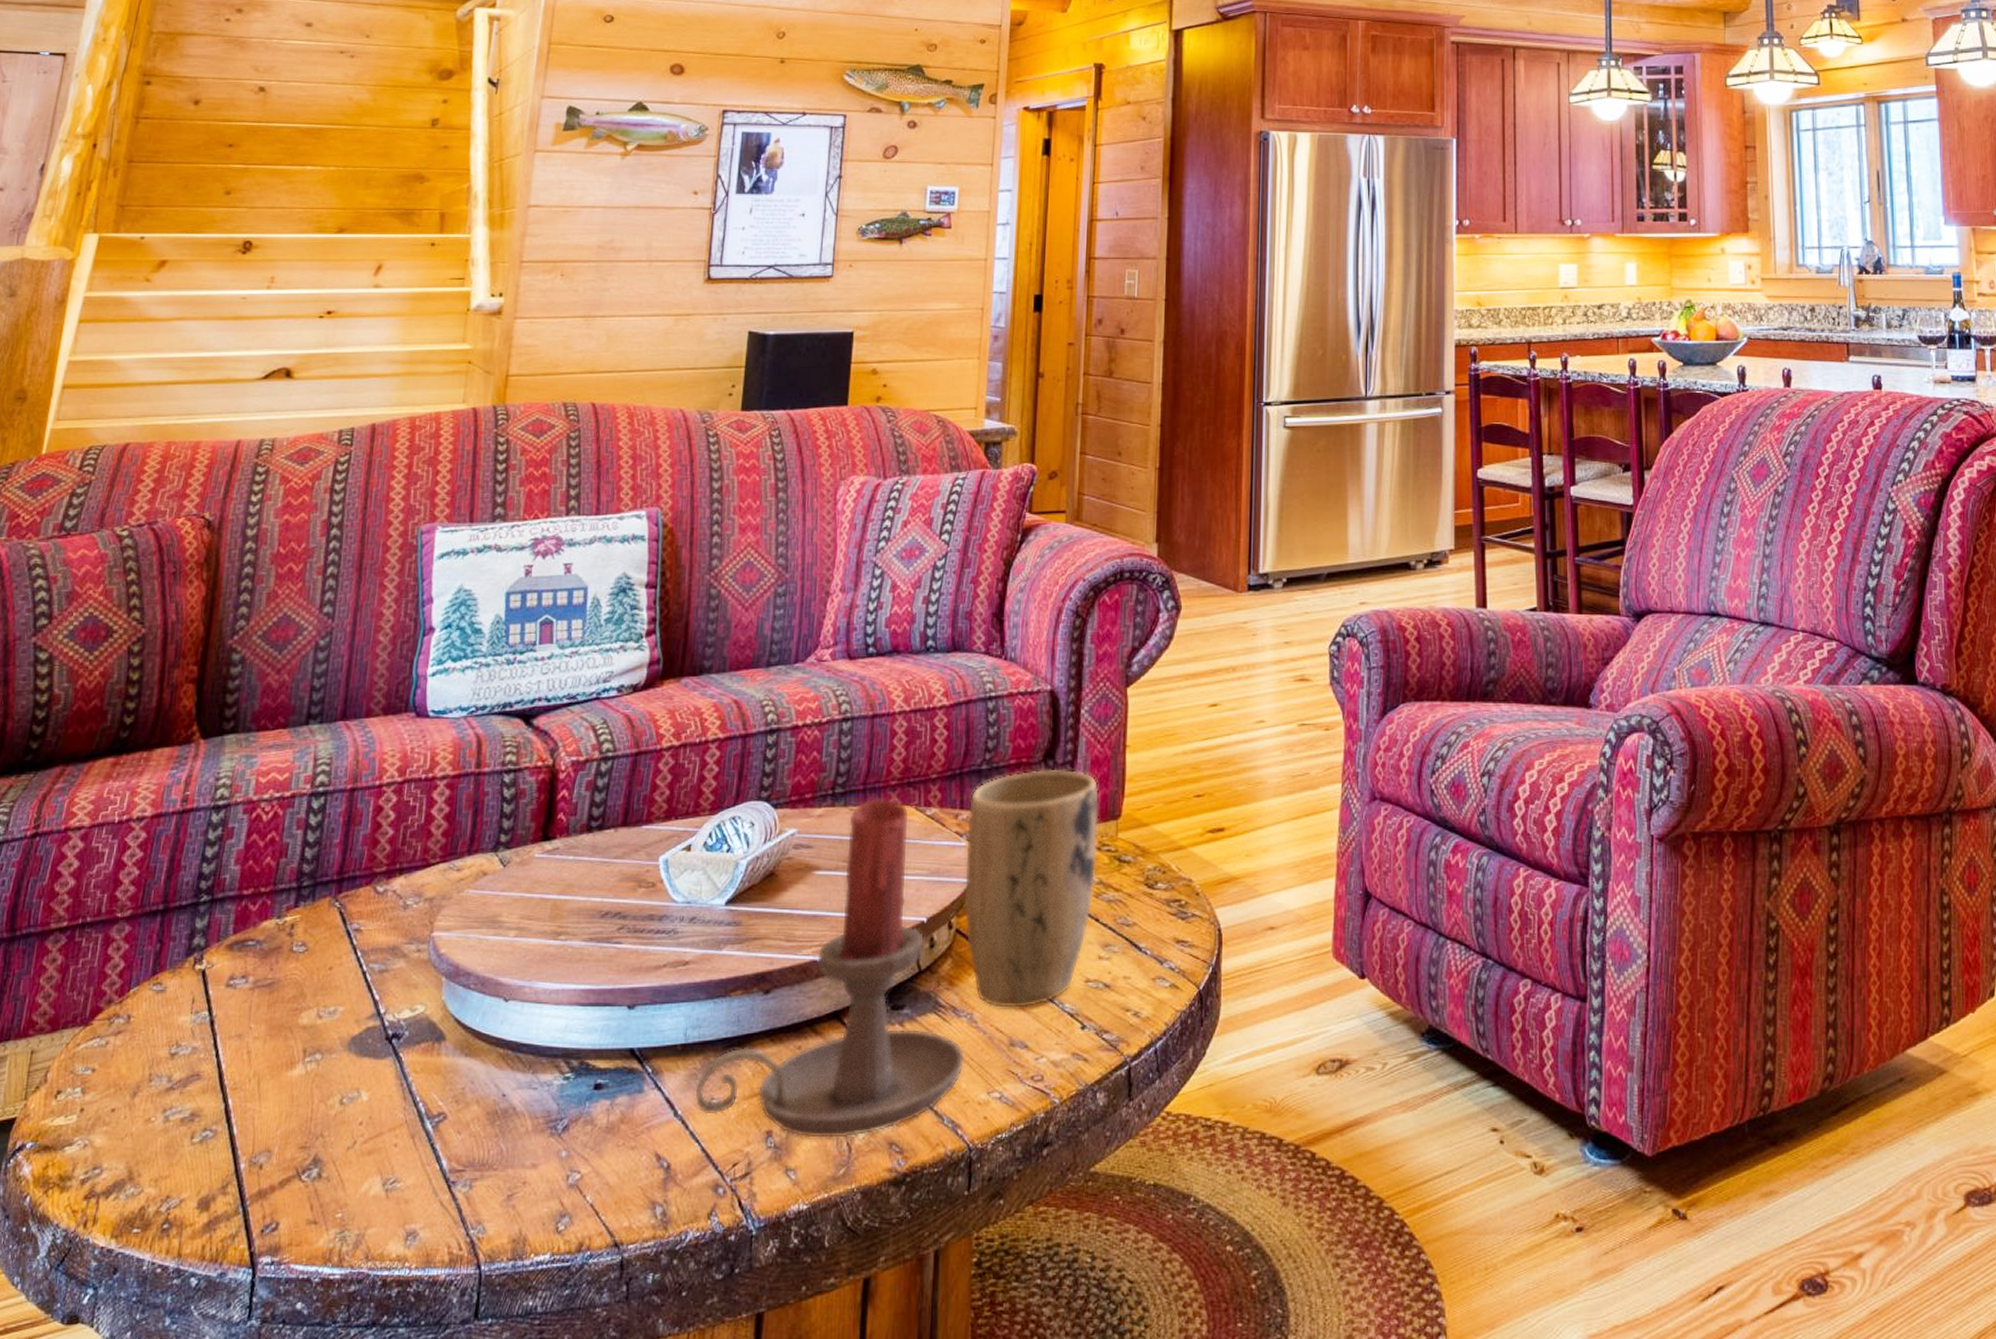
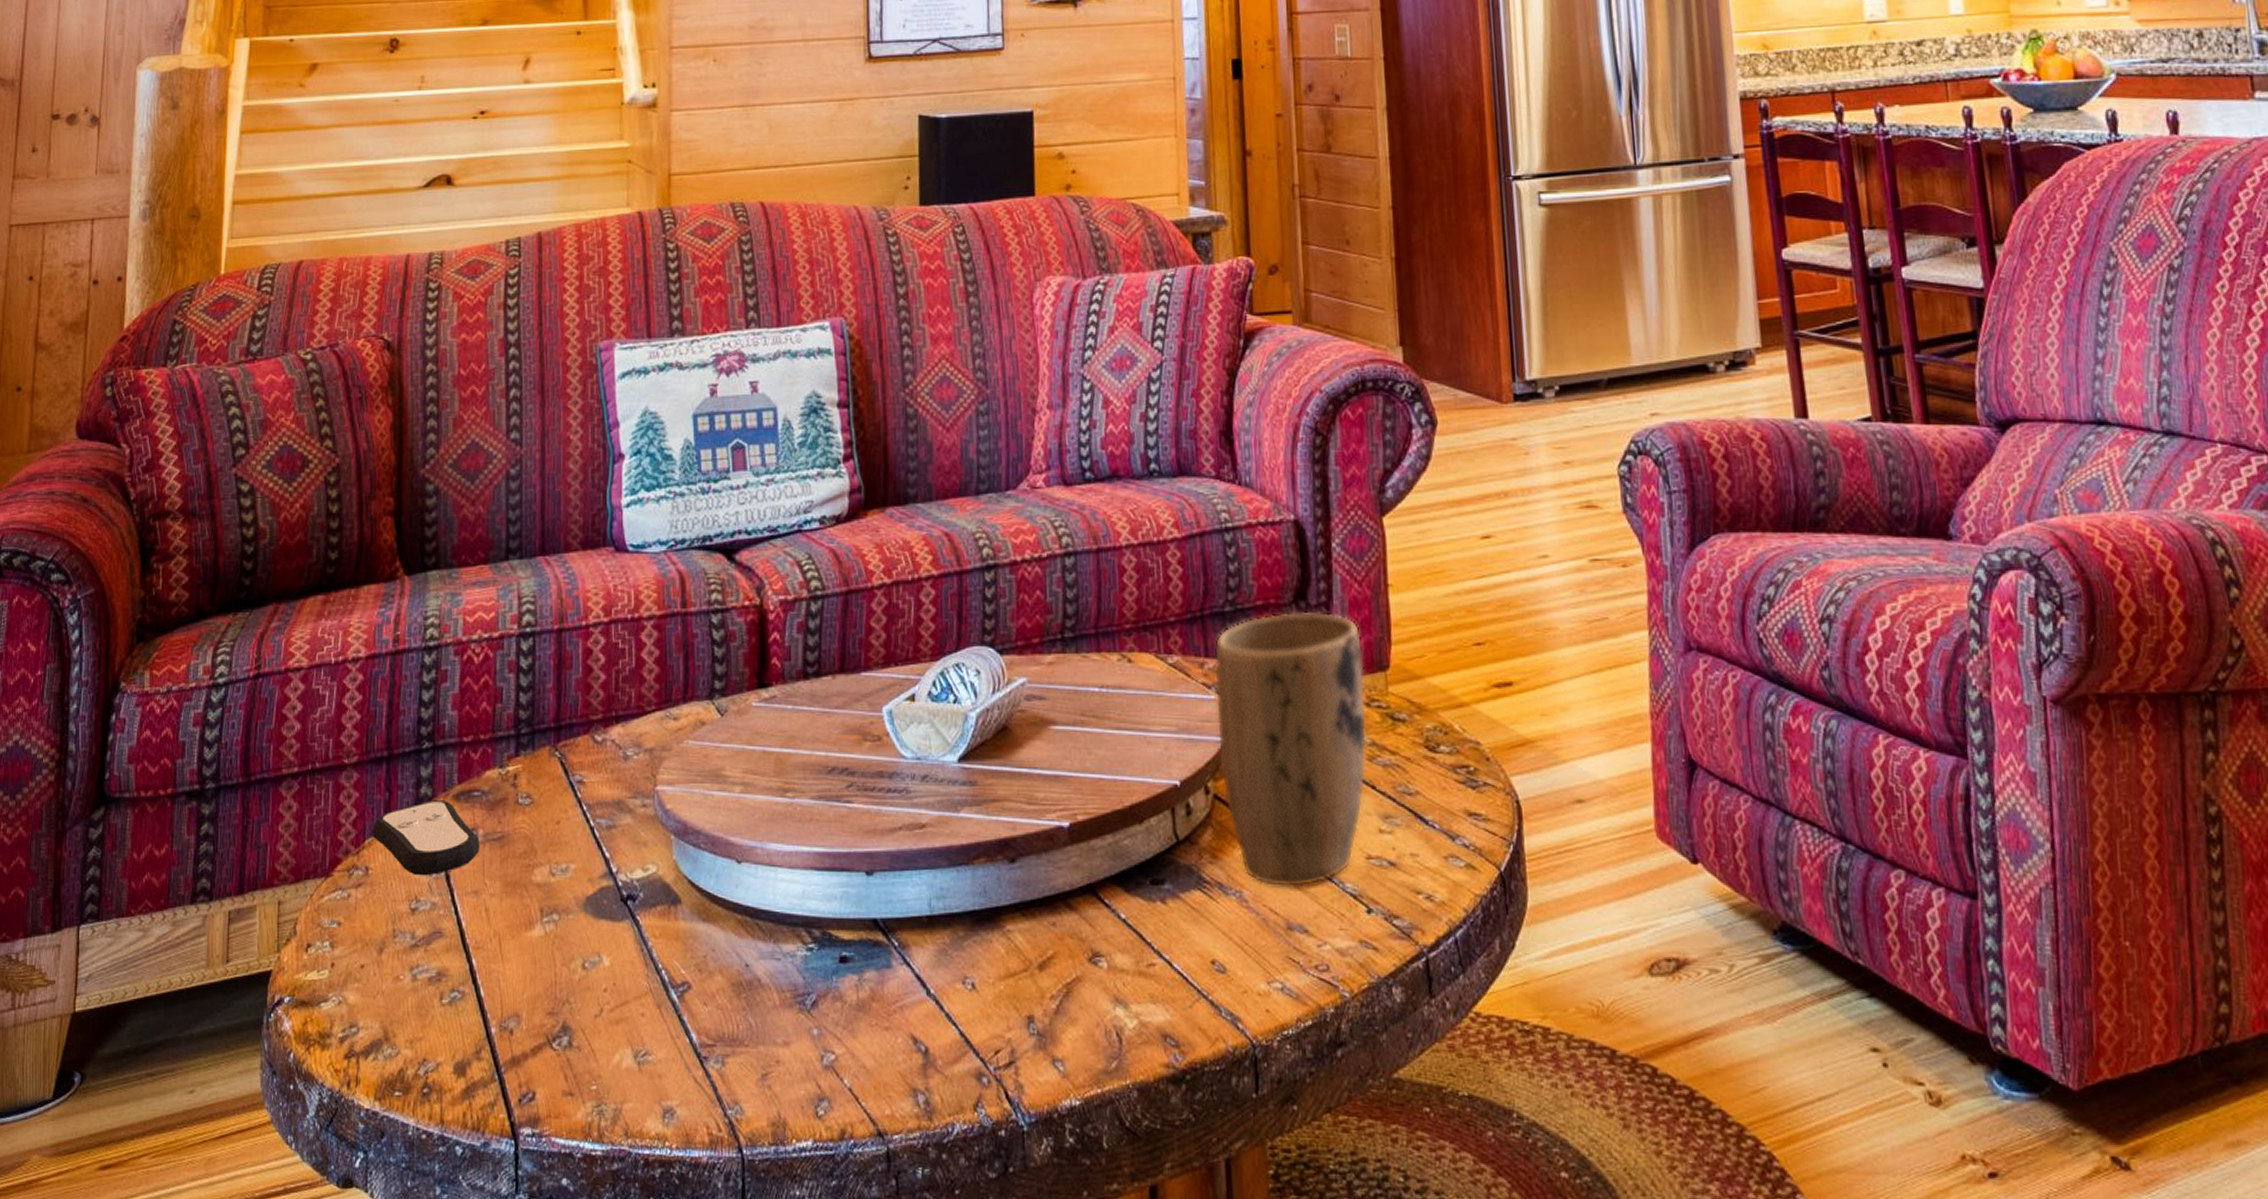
remote control: none [138,950,250,1022] -> present [372,800,480,876]
candle holder: present [694,798,966,1139] -> none [945,643,1239,1029]

